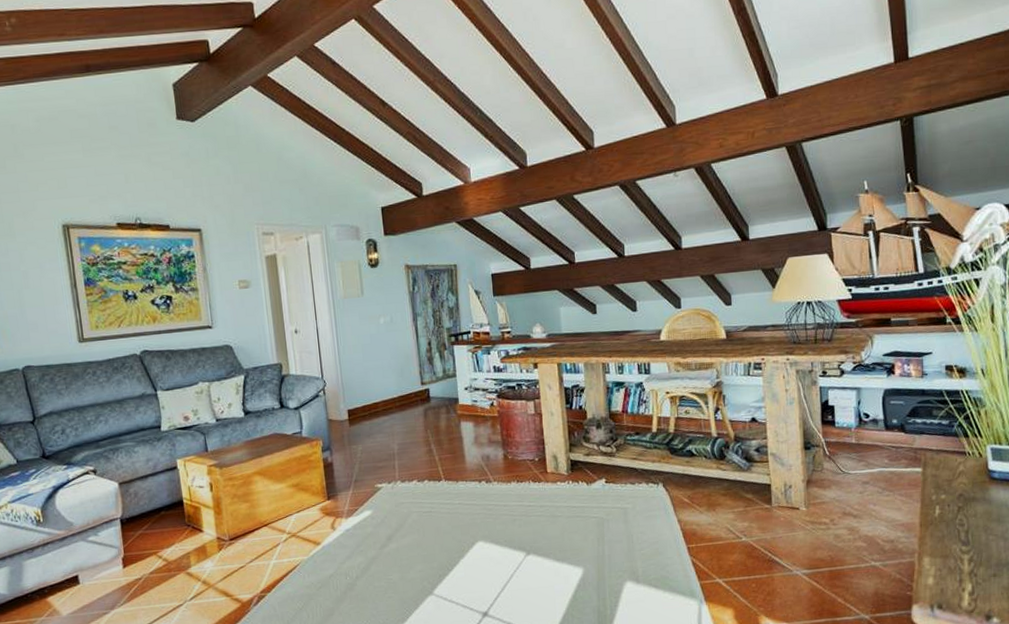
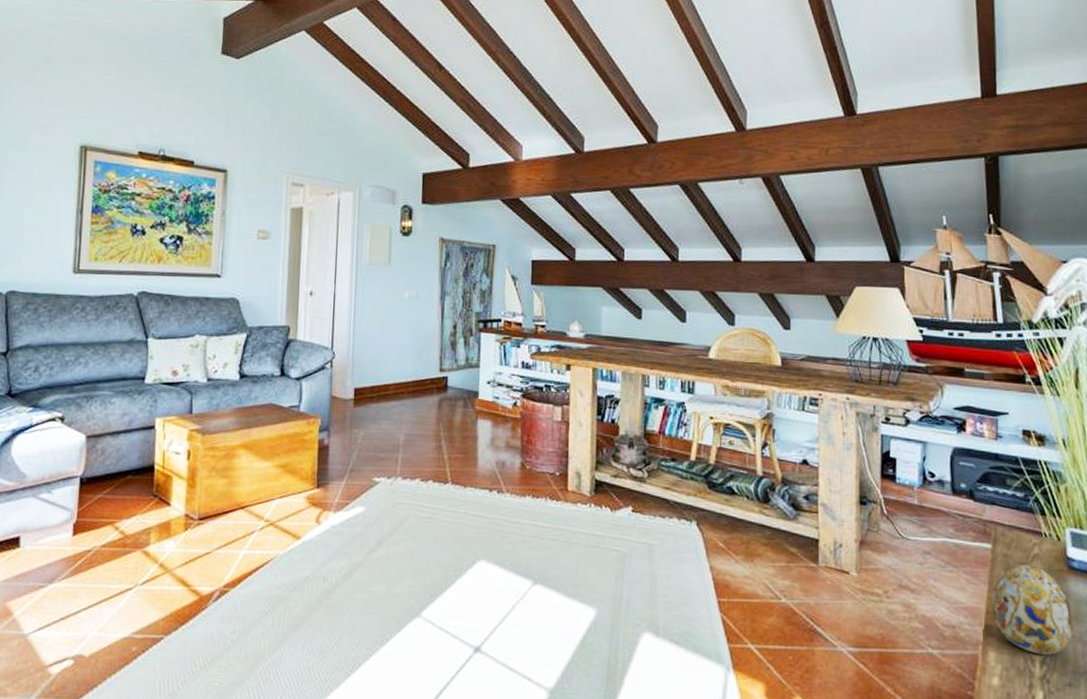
decorative egg: none [925,481,996,554] -> present [992,565,1073,655]

